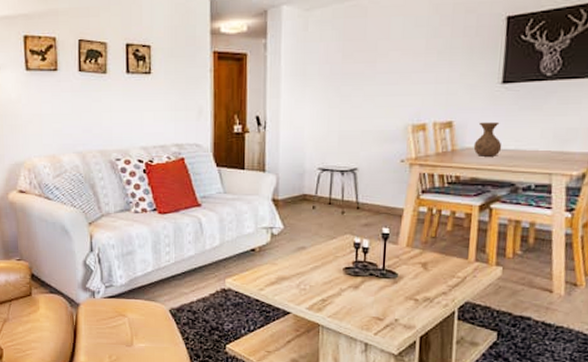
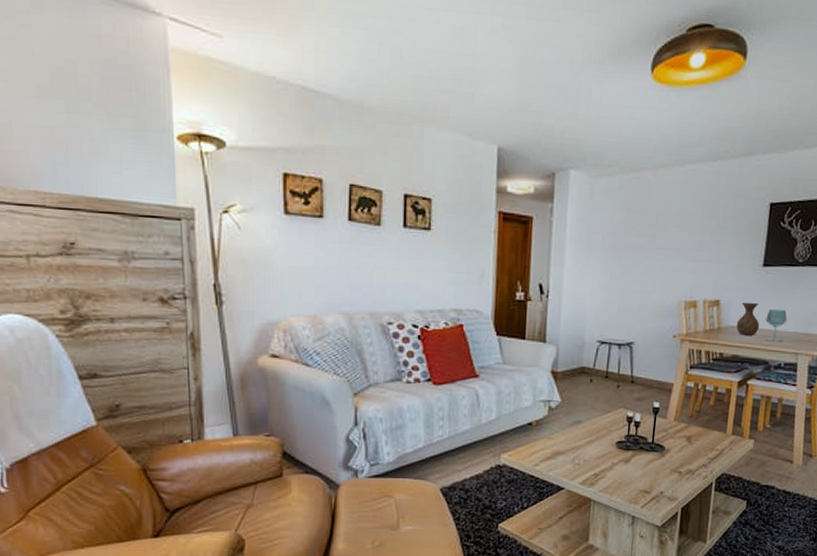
wine glass: none [509,128,536,163] -> present [765,309,787,343]

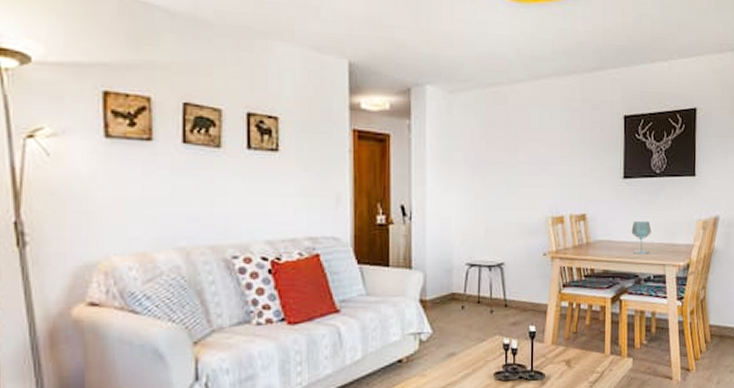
vase: present [736,302,760,335] -> none [604,215,626,249]

